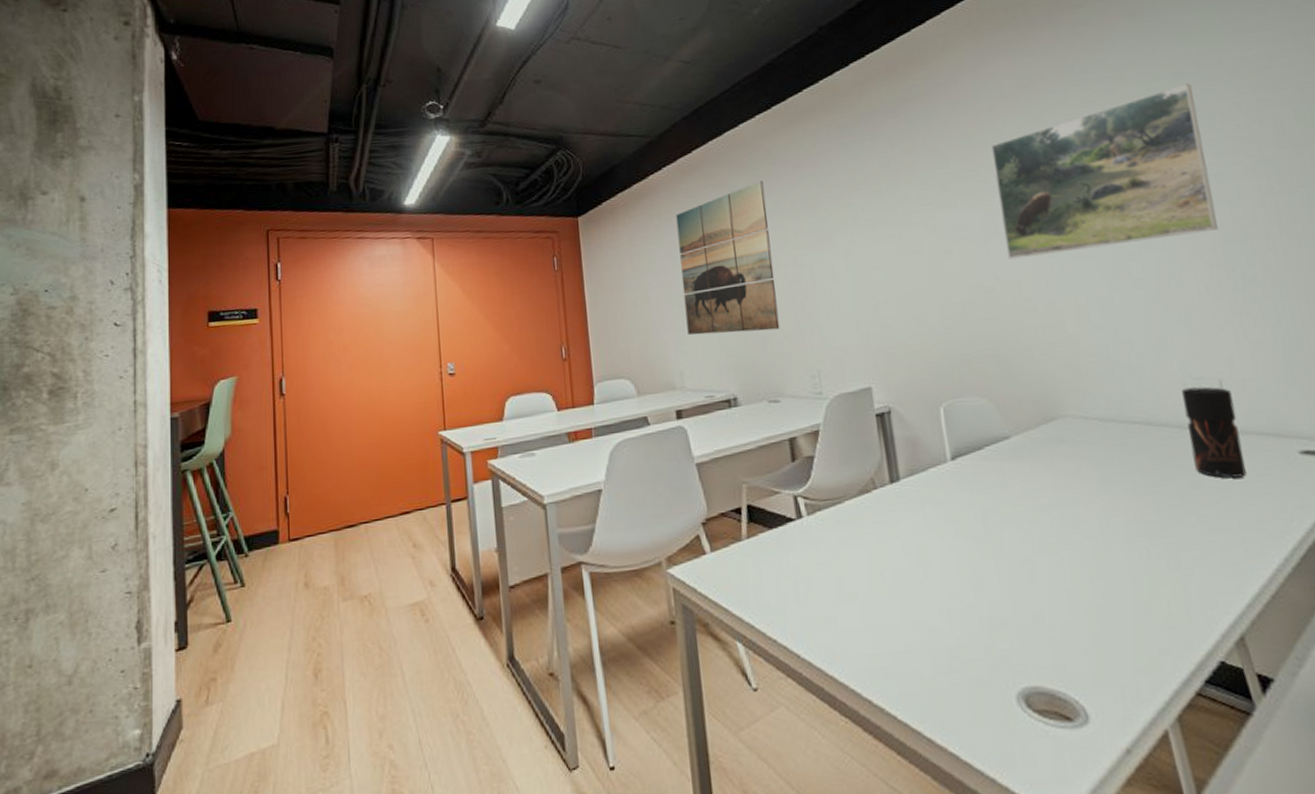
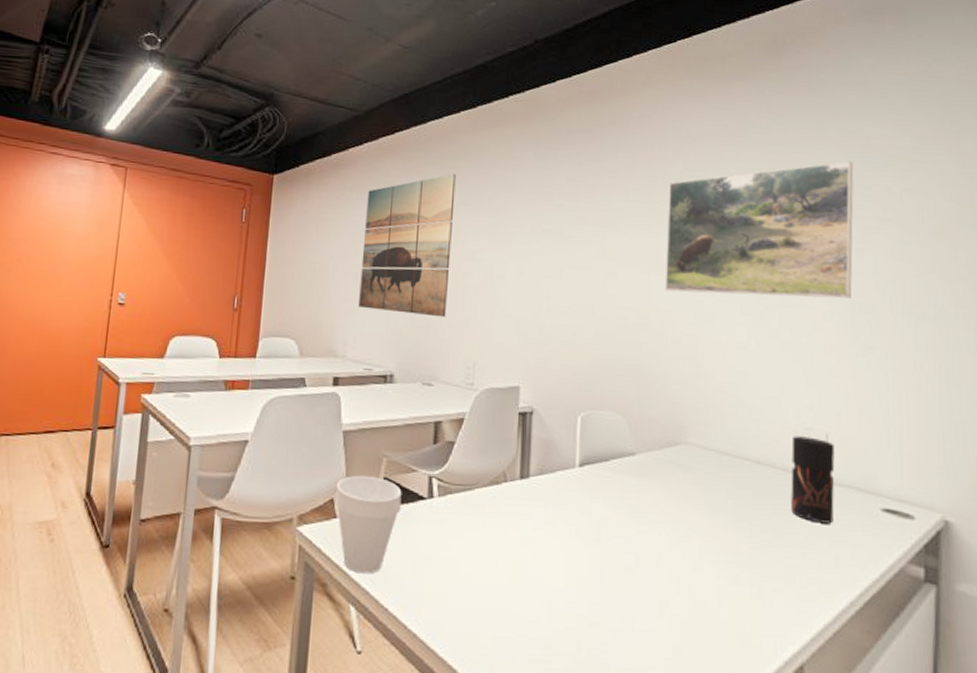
cup: none [699,505,771,608] -> present [335,475,402,574]

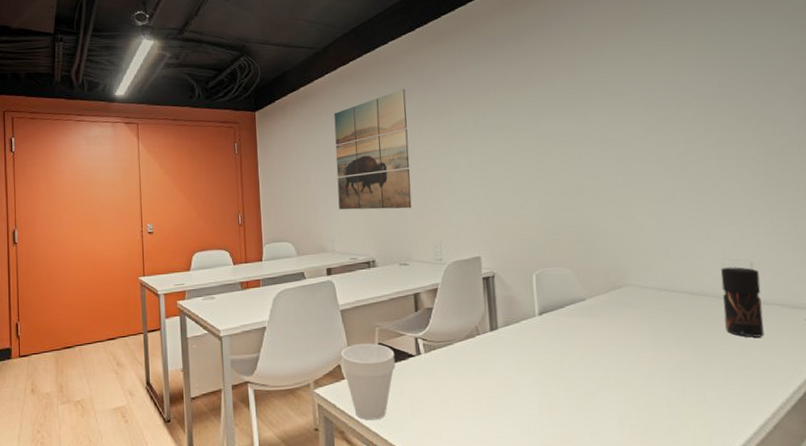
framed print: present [665,161,854,299] -> none [589,25,762,161]

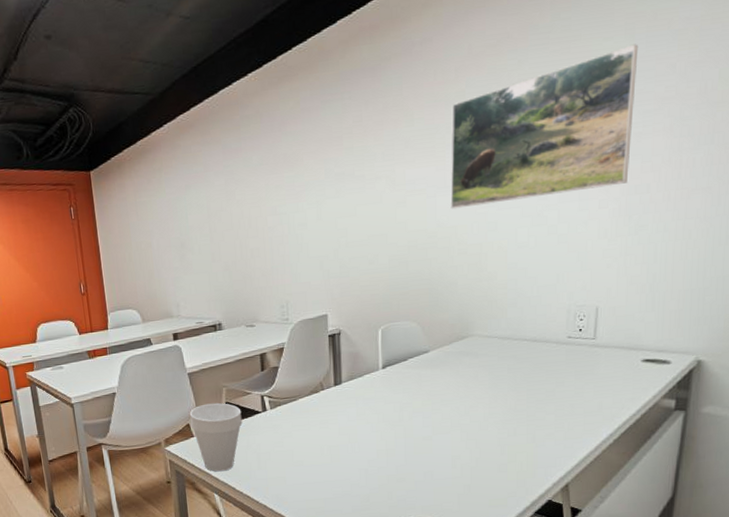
wall art: present [334,88,412,210] -> none [175,137,259,274]
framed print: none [589,25,762,161] -> present [450,44,639,209]
pepper grinder: present [720,267,764,338] -> none [563,312,603,380]

